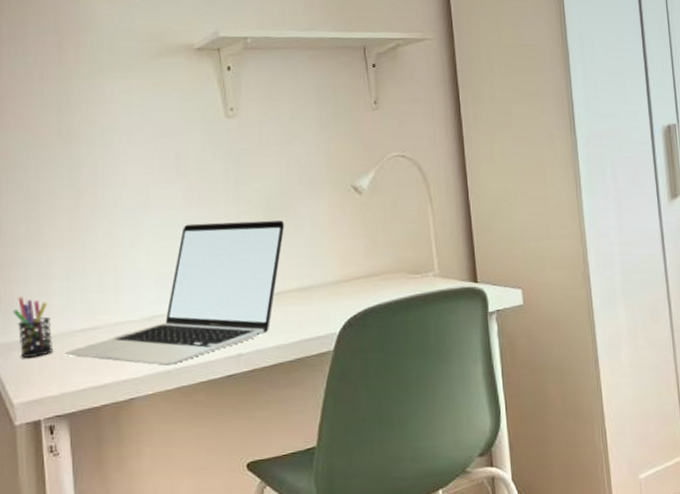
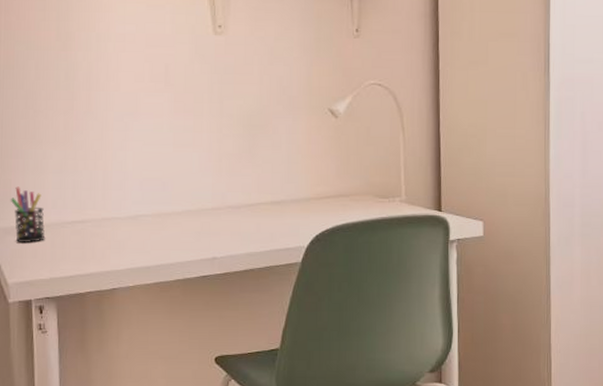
laptop: present [65,220,285,366] -> none [56,132,263,261]

